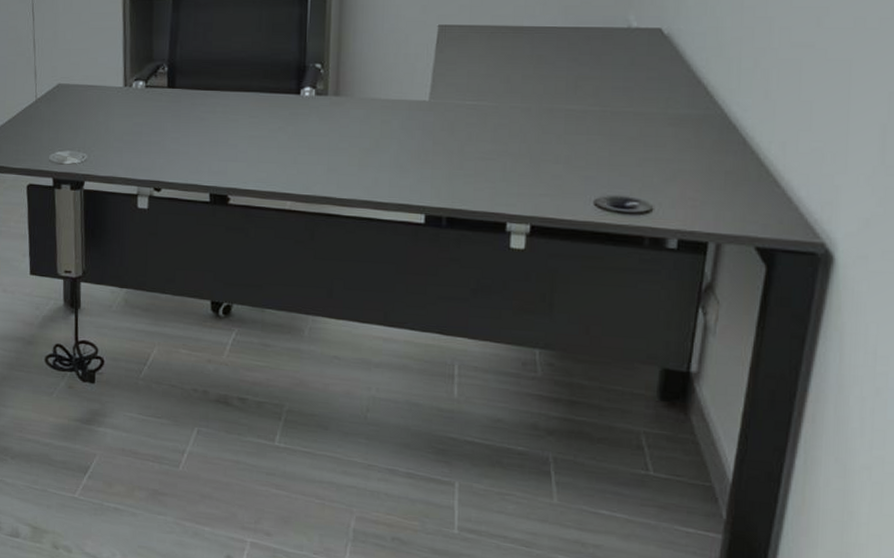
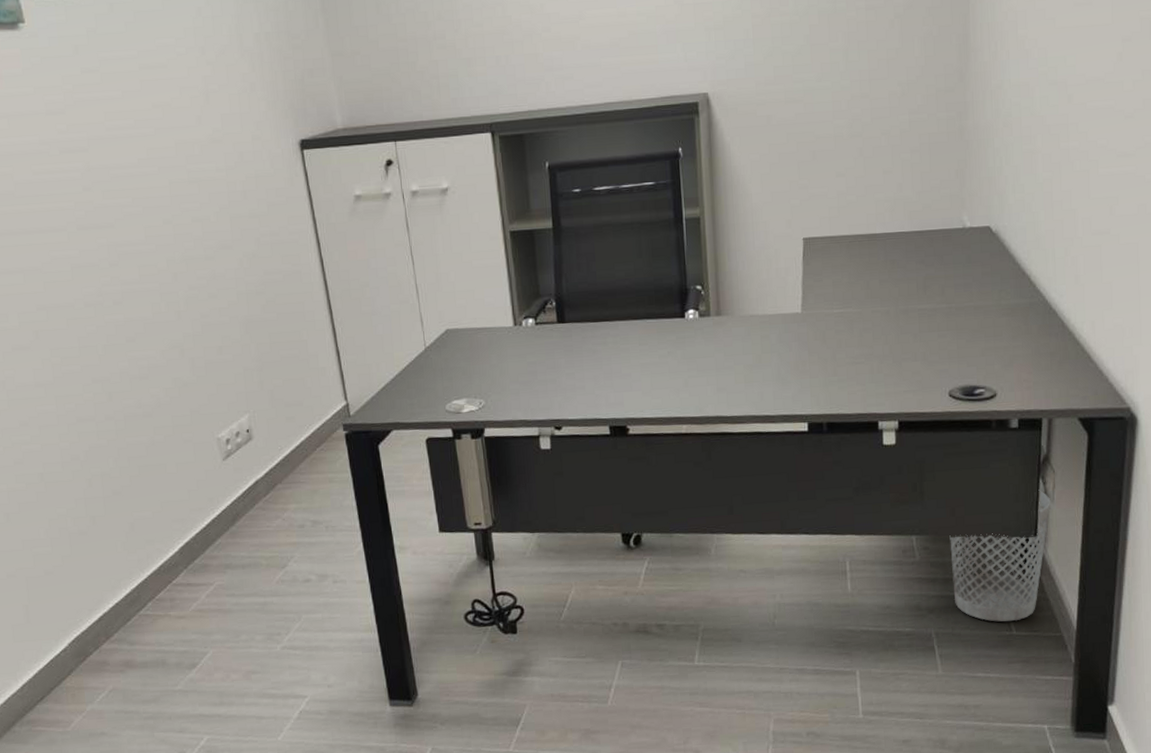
wastebasket: none [579,320,711,461] -> present [949,490,1050,622]

